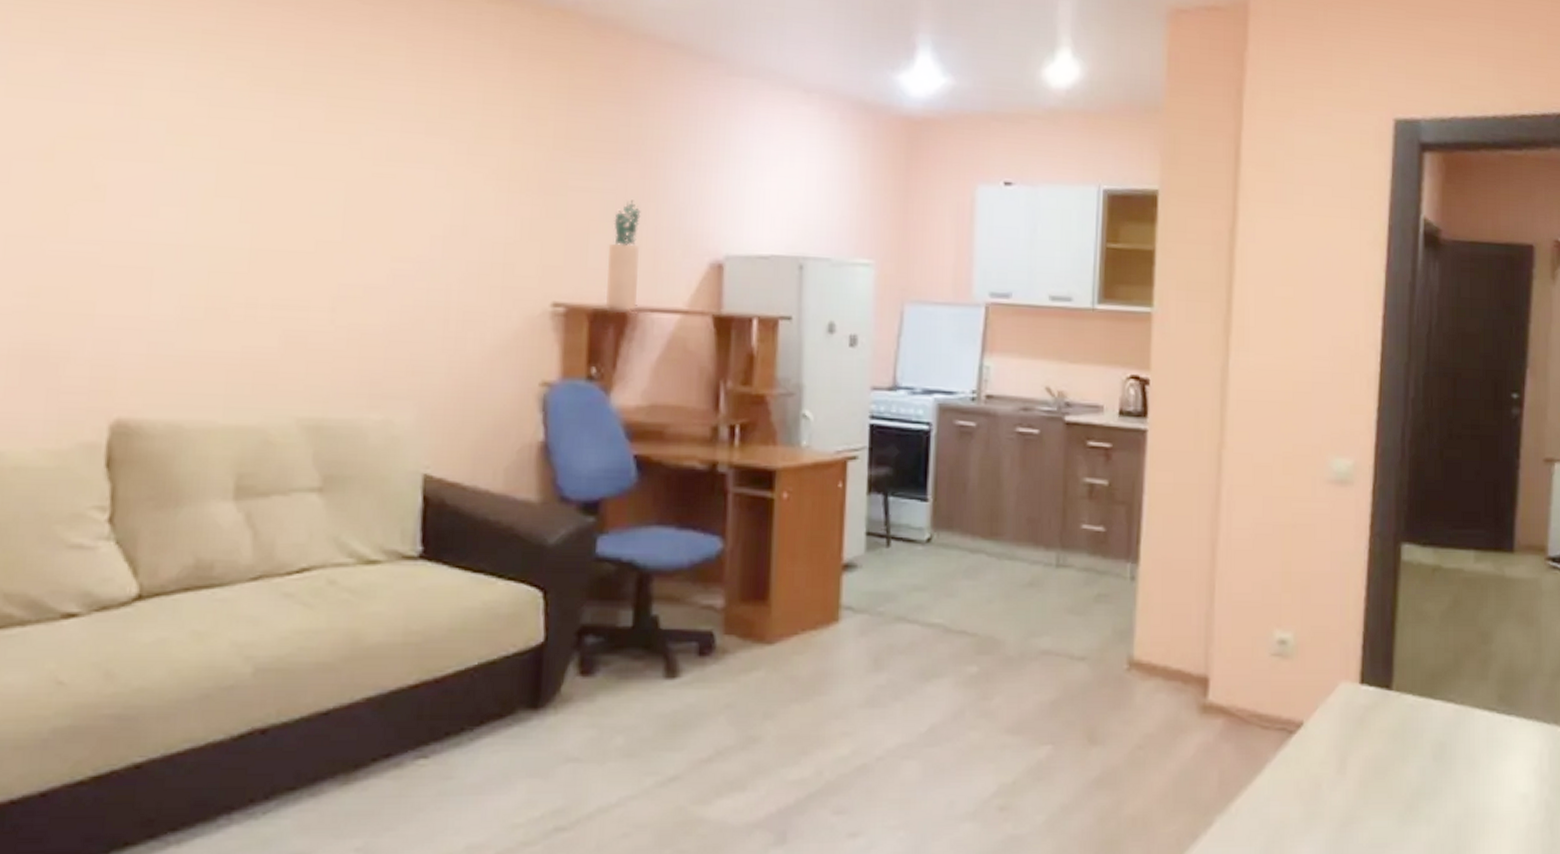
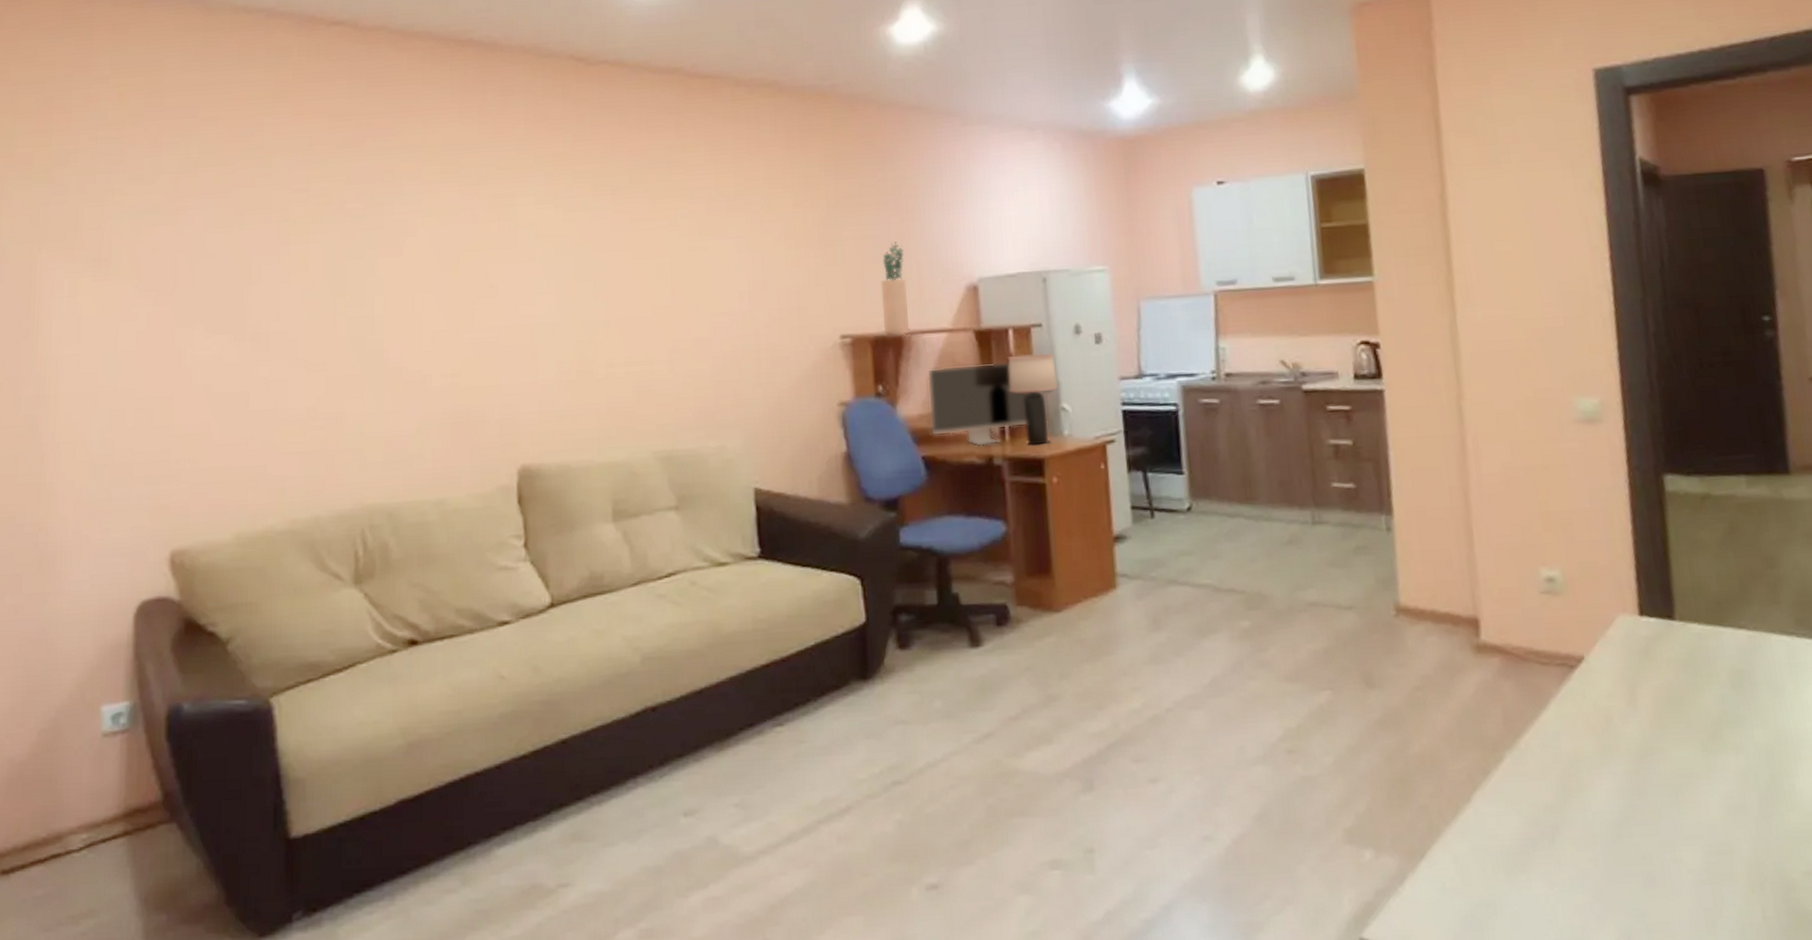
monitor: none [647,353,769,450] -> present [927,361,1030,446]
table lamp: none [745,349,802,455] -> present [1006,353,1059,445]

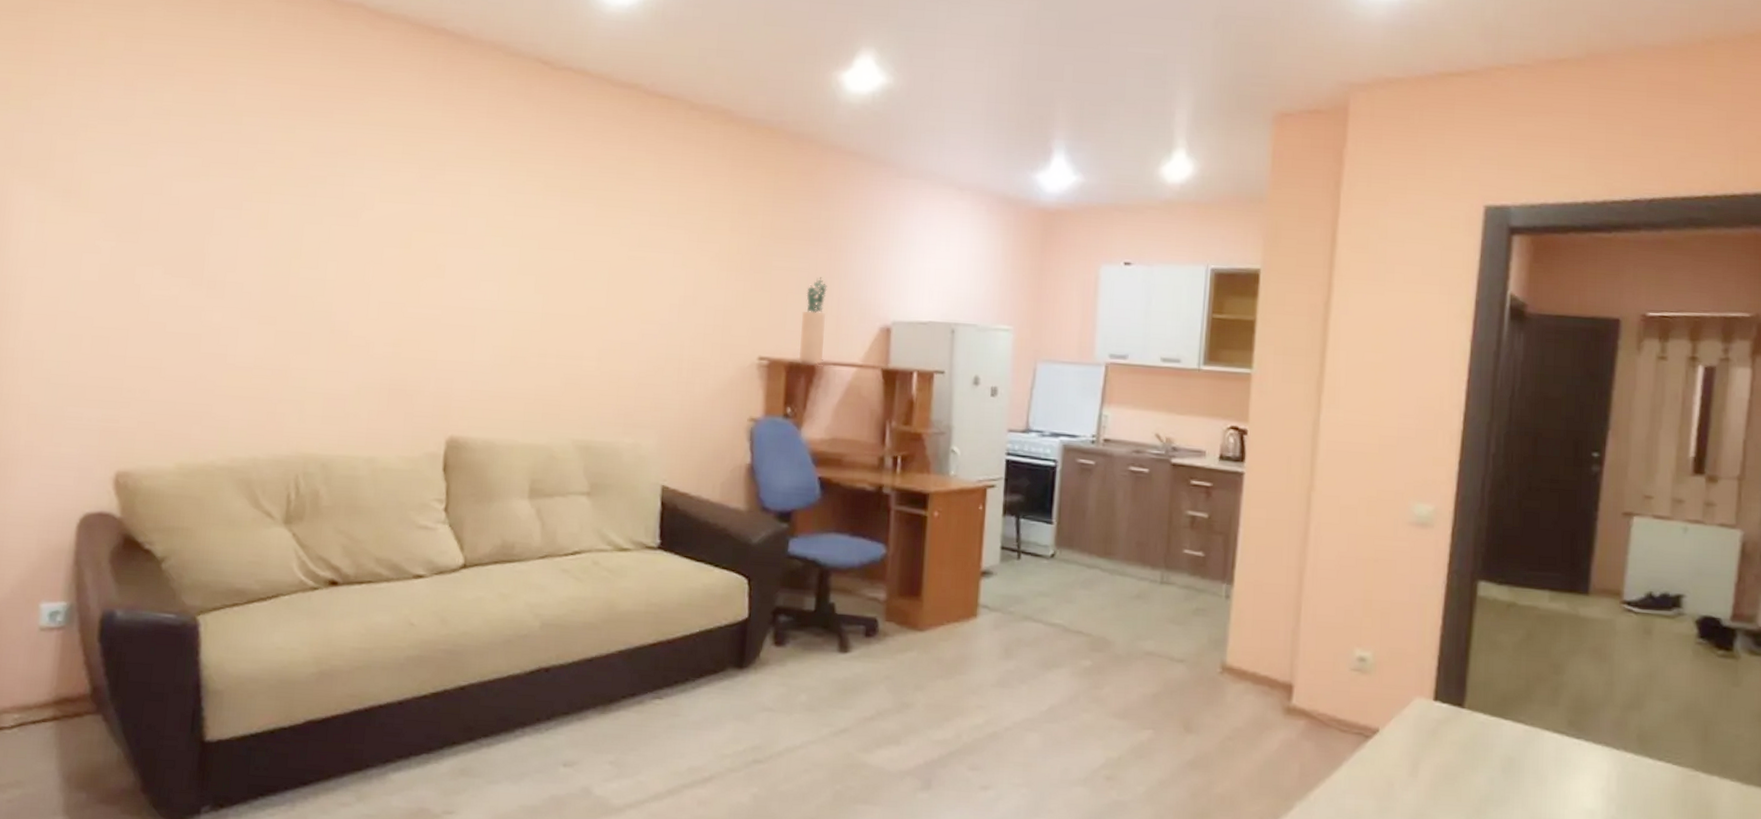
monitor: present [927,361,1030,446] -> none [829,398,925,476]
table lamp: present [1006,353,1059,445] -> none [906,397,952,481]

